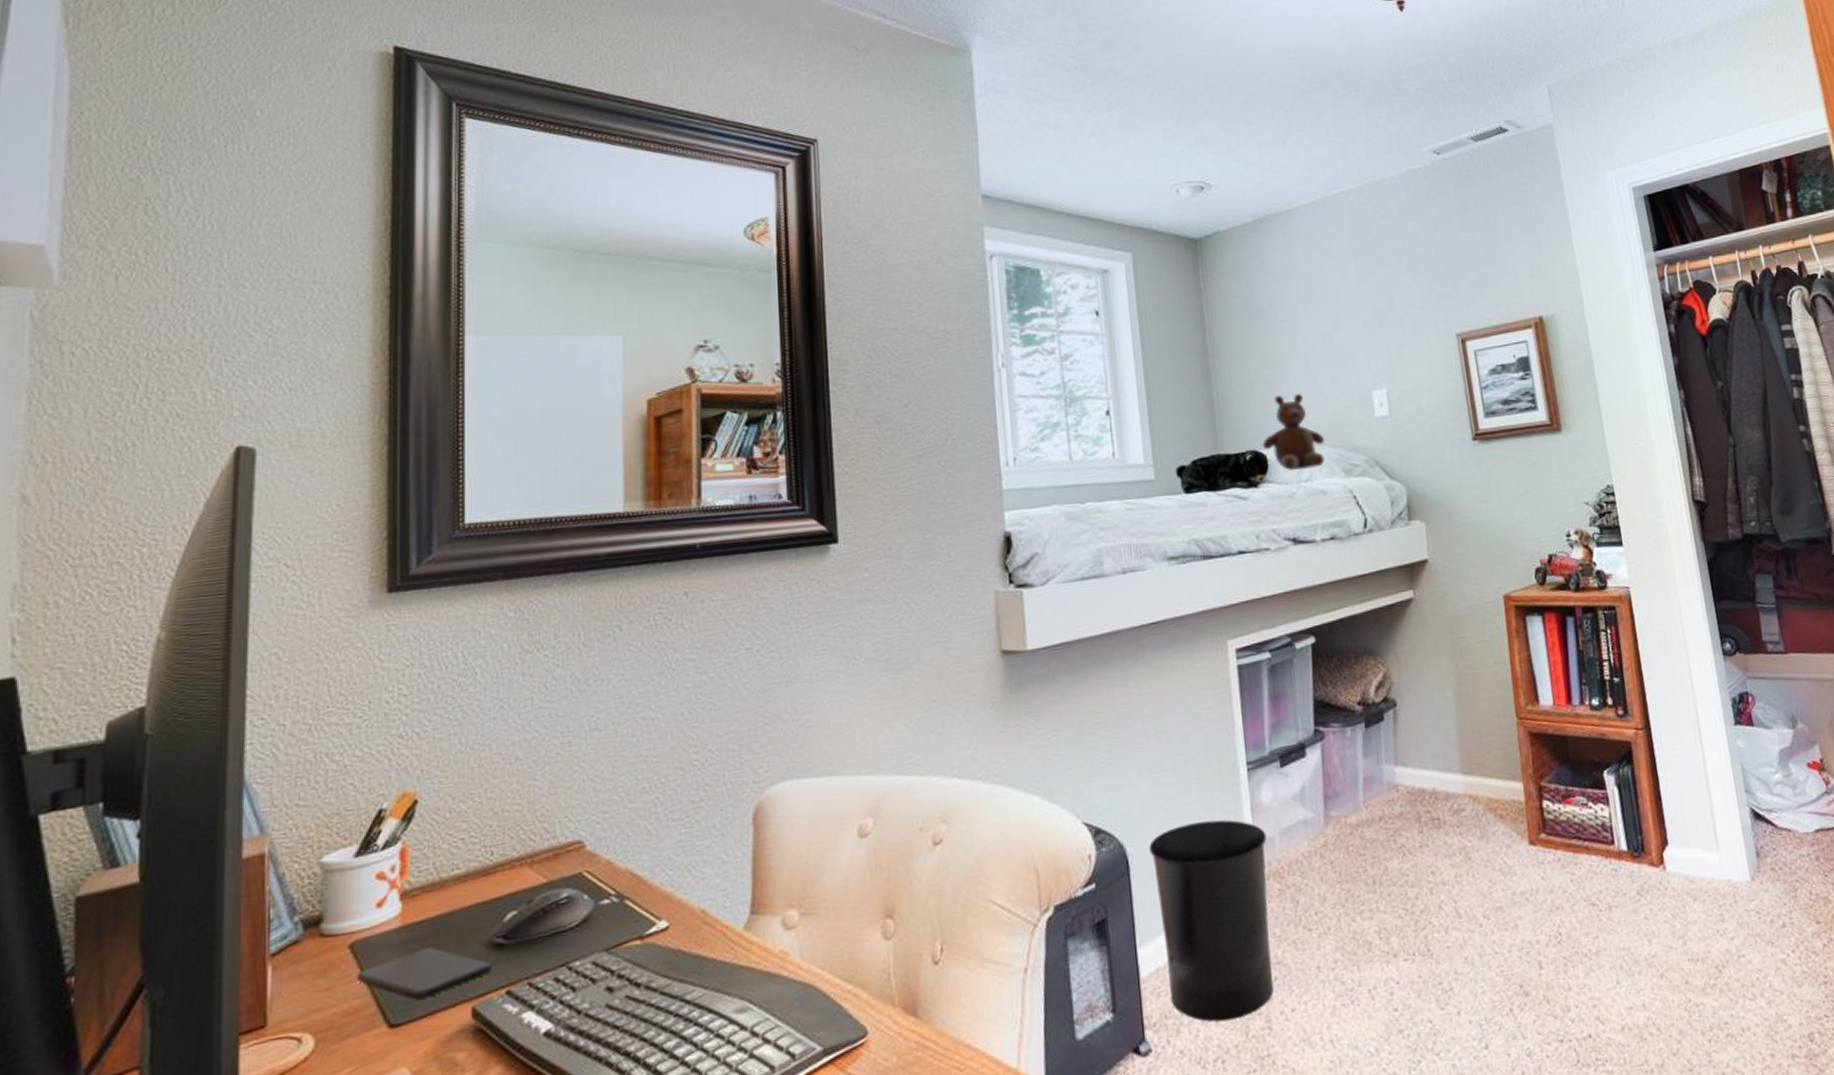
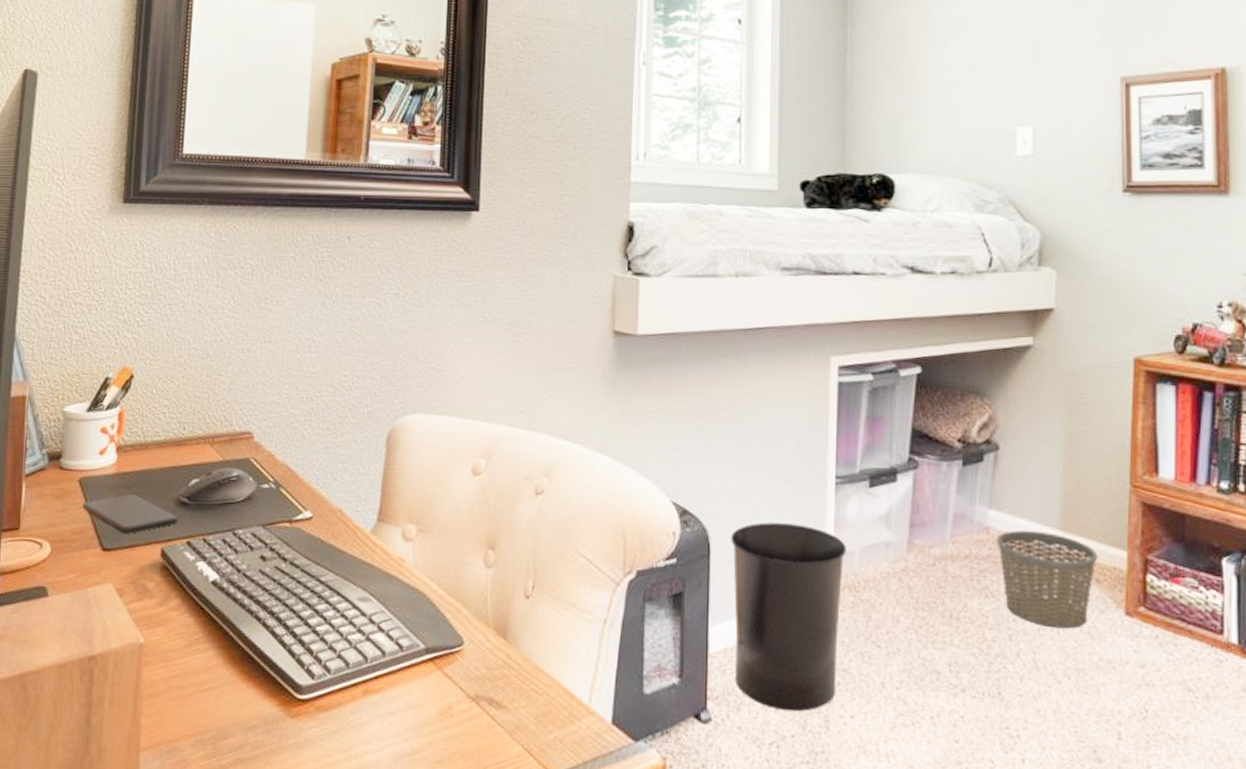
teddy bear: present [1262,393,1325,471] -> none [891,121,958,200]
basket: none [1405,778,1499,873] -> present [996,530,1098,629]

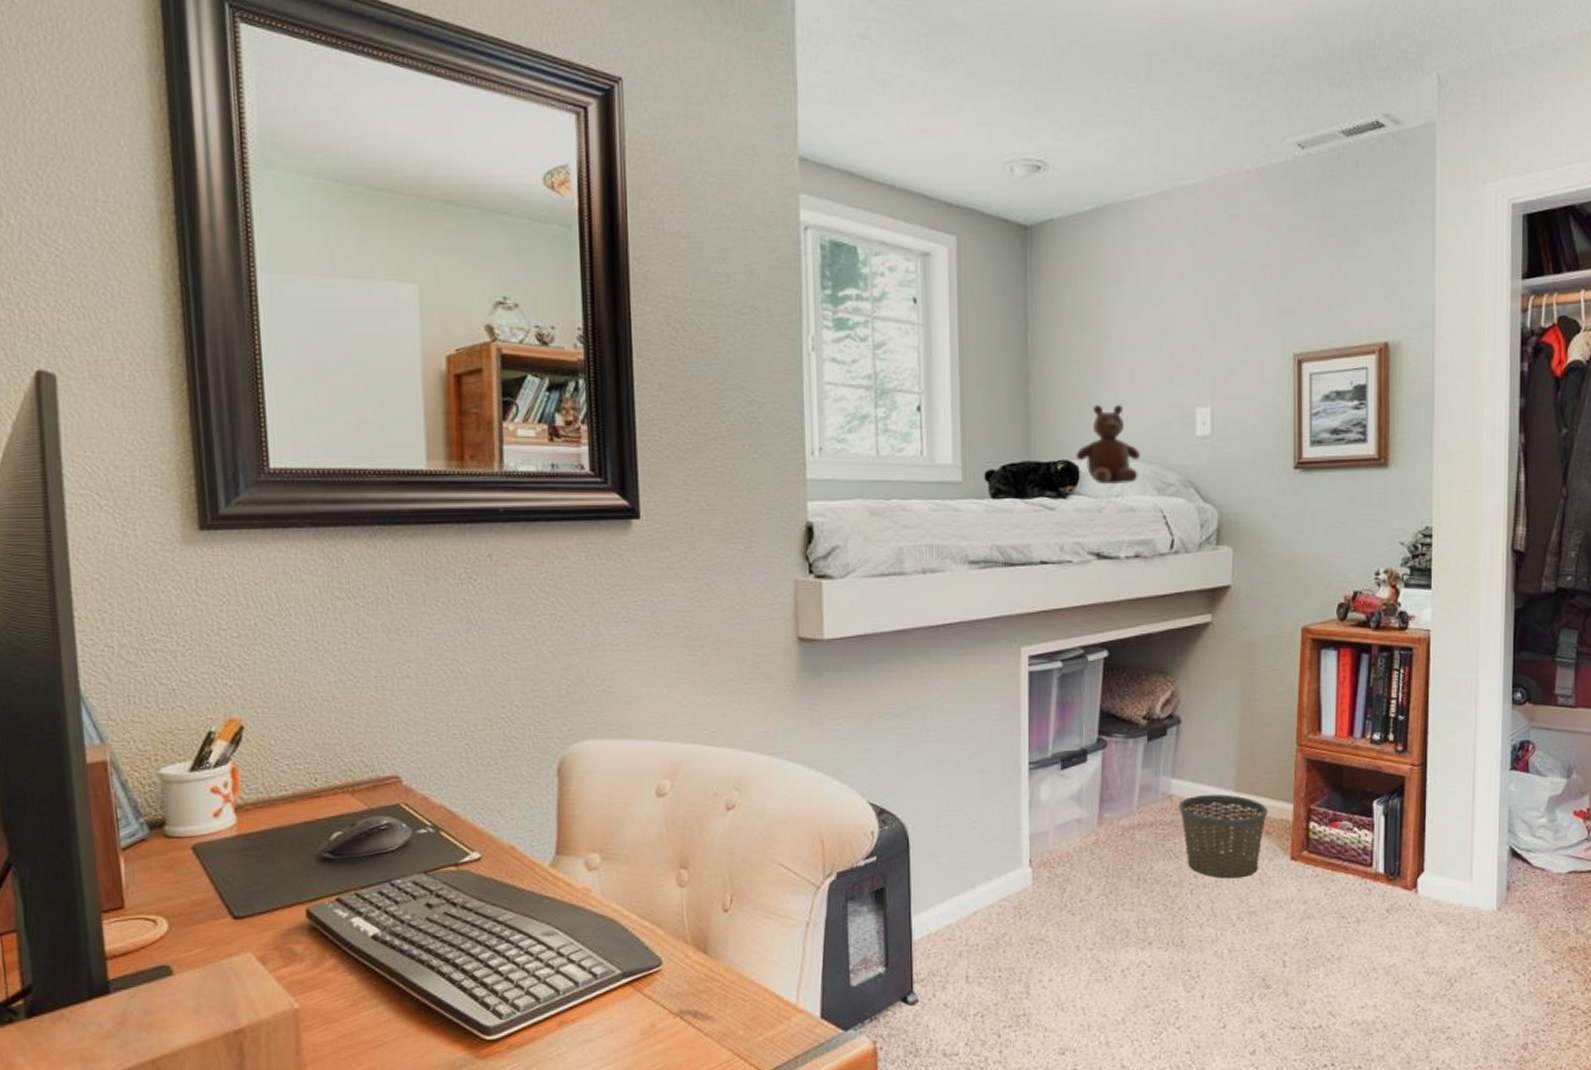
smartphone: present [83,494,179,534] -> none [201,856,323,898]
waste bin: present [731,522,847,712] -> none [929,811,1041,983]
teddy bear: none [891,121,958,200] -> present [1075,404,1141,485]

